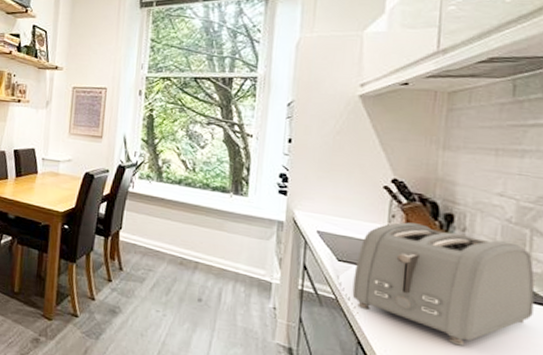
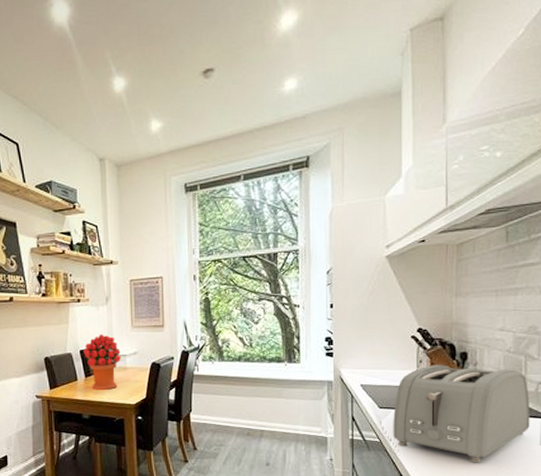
bouquet: none [17,137,55,193] -> present [83,334,121,390]

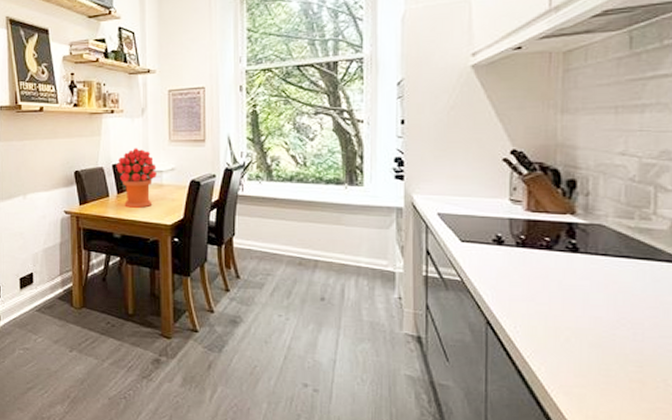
toaster: present [393,365,530,463] -> none [478,193,662,313]

